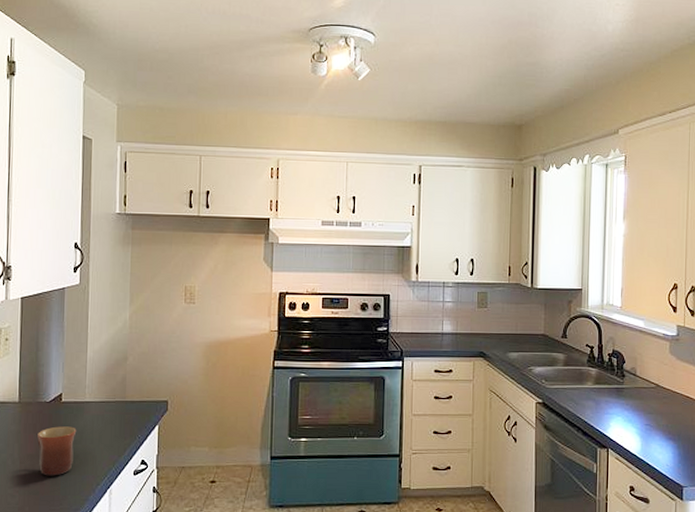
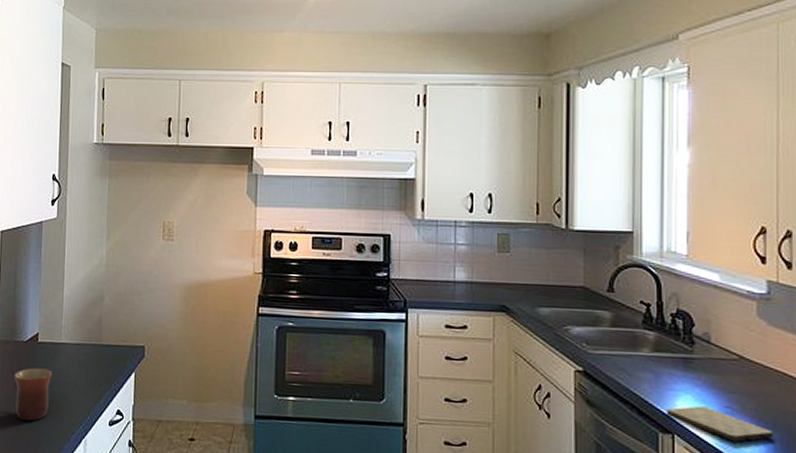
cutting board: none [603,425,679,451] -> present [666,406,774,443]

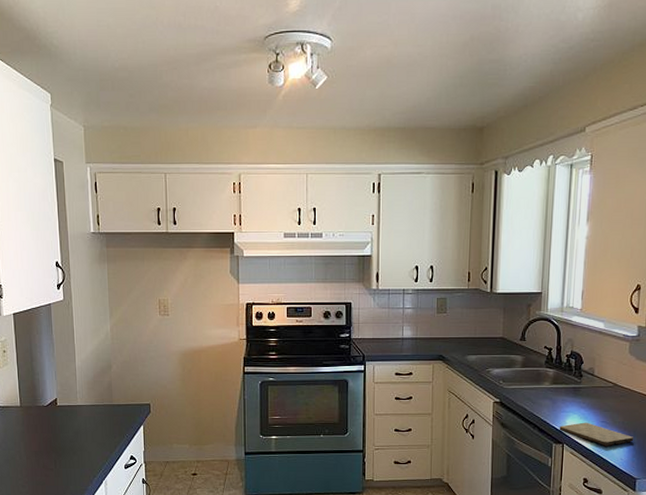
mug: present [14,368,53,421] -> none [39,427,73,470]

